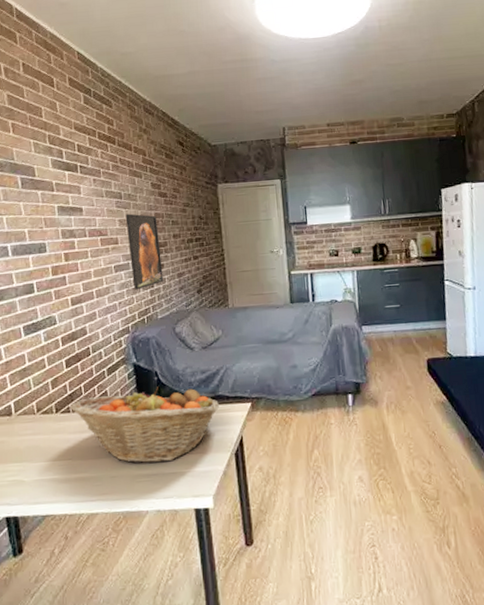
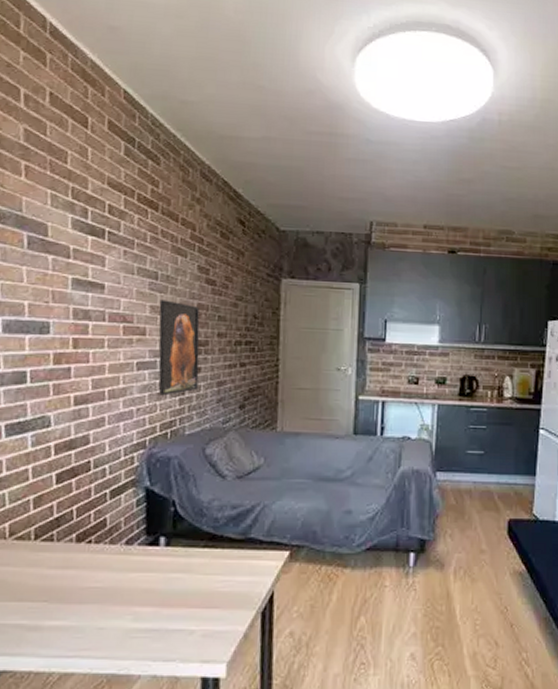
fruit basket: present [70,386,219,464] -> none [55,519,249,616]

